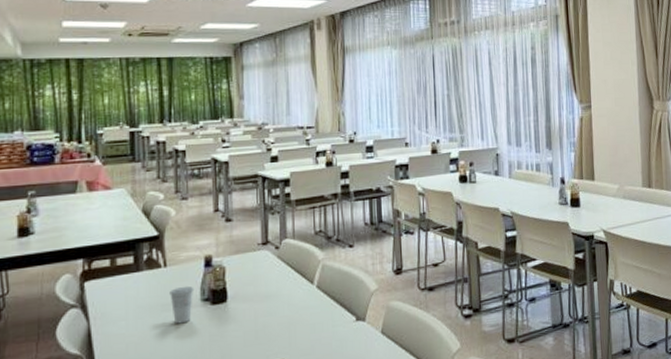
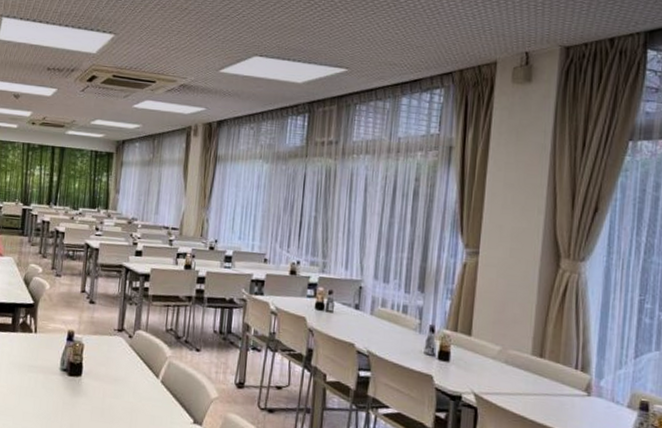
cup: present [170,285,194,324] -> none [36,353,56,387]

